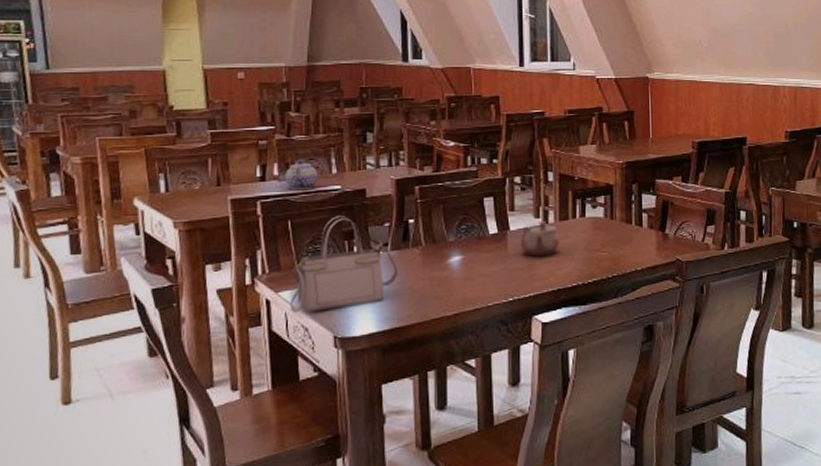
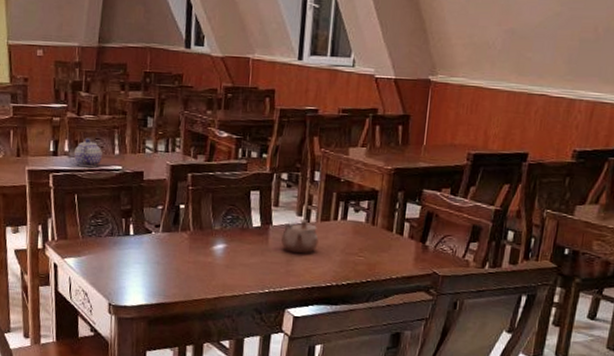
handbag: present [289,214,398,313] -> none [73,193,167,280]

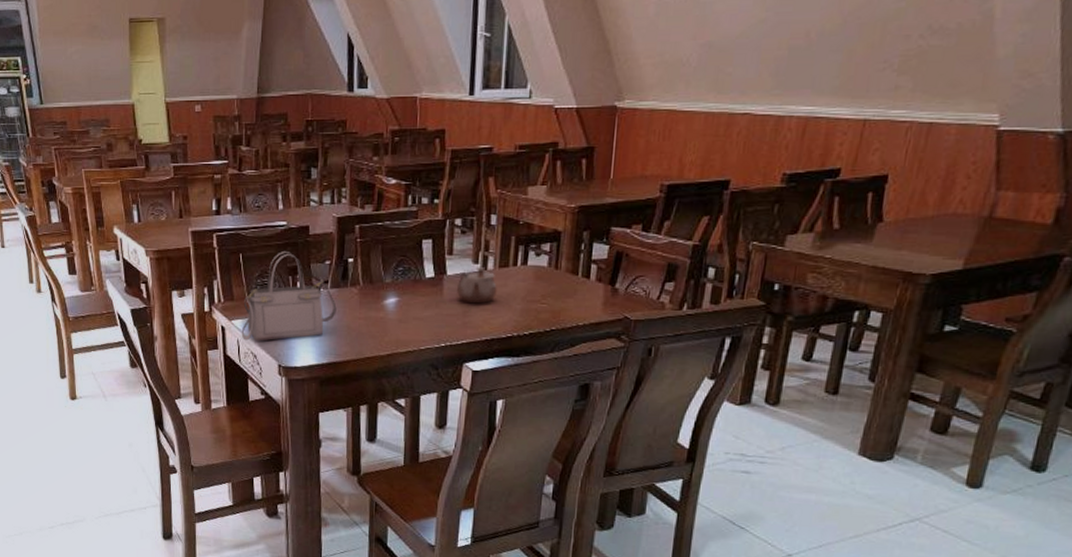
teapot: present [73,138,102,168] -> none [236,194,266,225]
handbag: none [73,193,167,280] -> present [241,250,337,341]

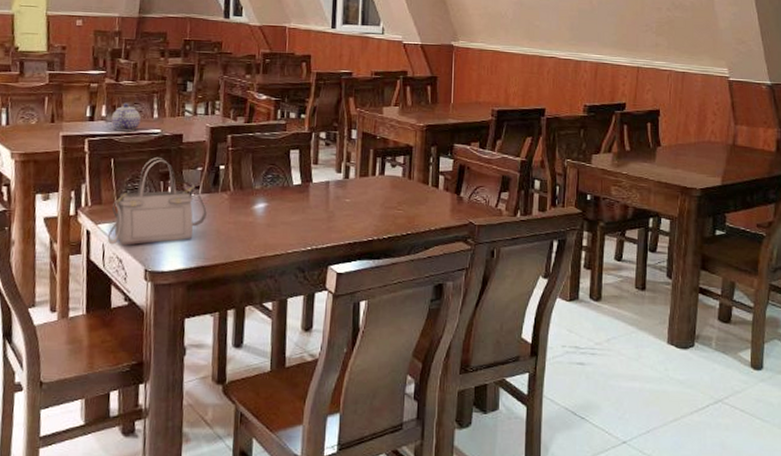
teapot: none [236,194,266,225] -> present [111,102,141,132]
teapot: present [457,267,497,304] -> none [322,176,358,210]

